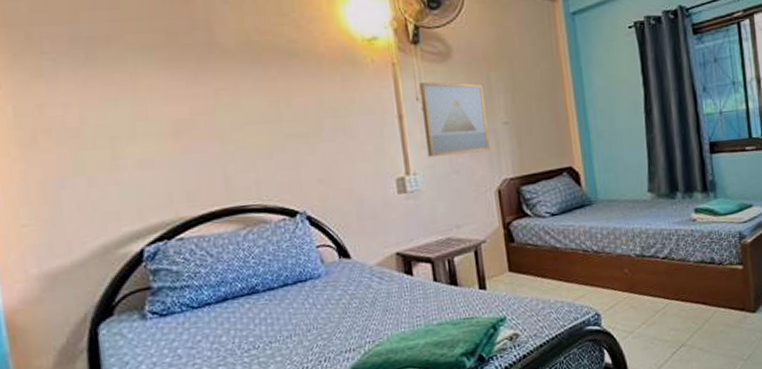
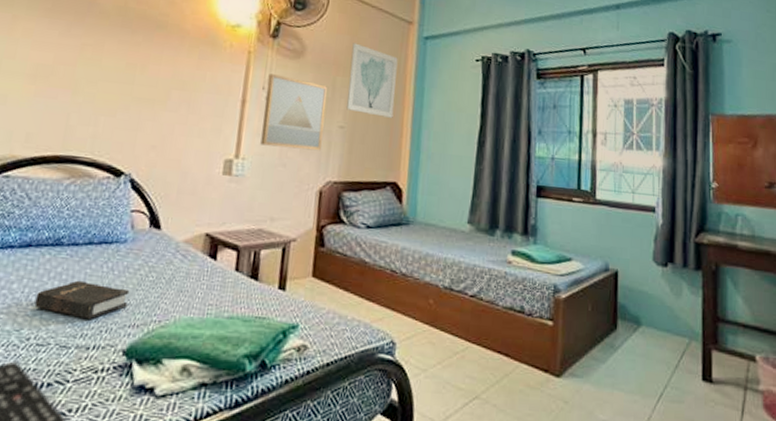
hardback book: none [247,319,339,355] -> present [34,280,130,319]
wall art: none [499,33,556,105] -> present [346,43,398,118]

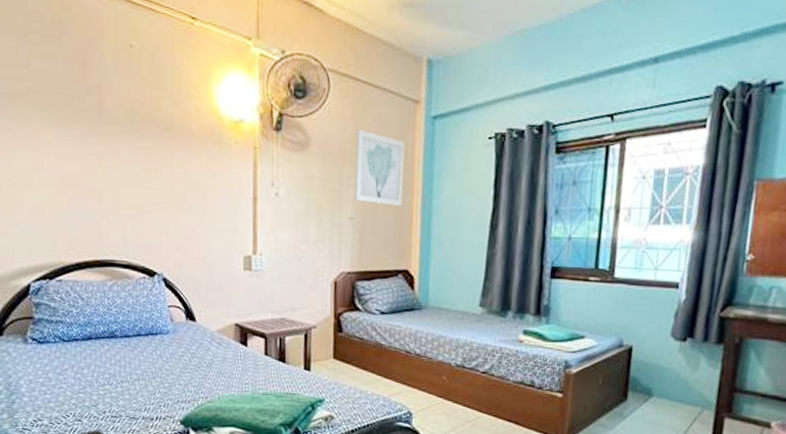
hardback book: present [34,280,130,319] -> none [104,366,178,396]
wall art: present [260,74,327,151] -> none [275,169,335,243]

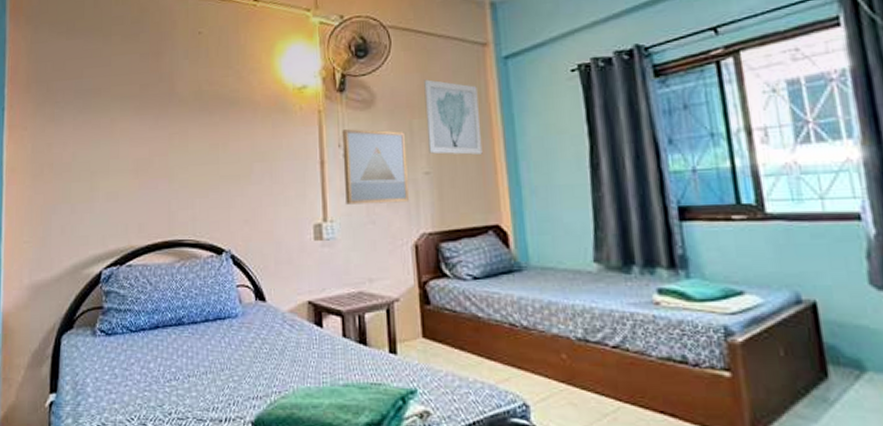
wall art: none [275,169,335,243] -> present [342,129,409,205]

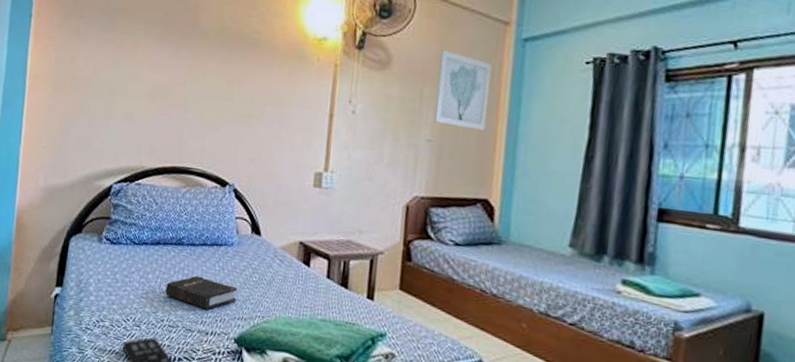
hardback book: none [170,356,248,393] -> present [165,275,238,310]
wall art: present [342,129,409,205] -> none [348,86,414,165]

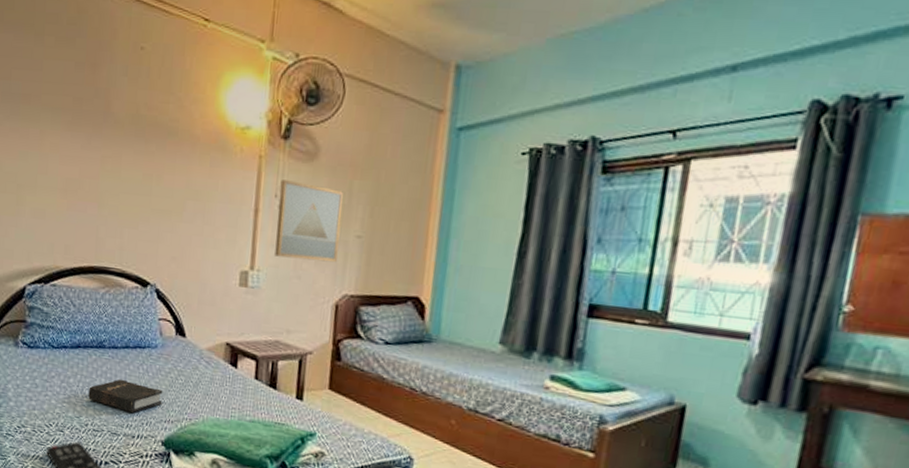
wall art: none [348,86,414,165] -> present [274,180,343,263]
wall art: present [434,50,492,131] -> none [364,140,425,226]

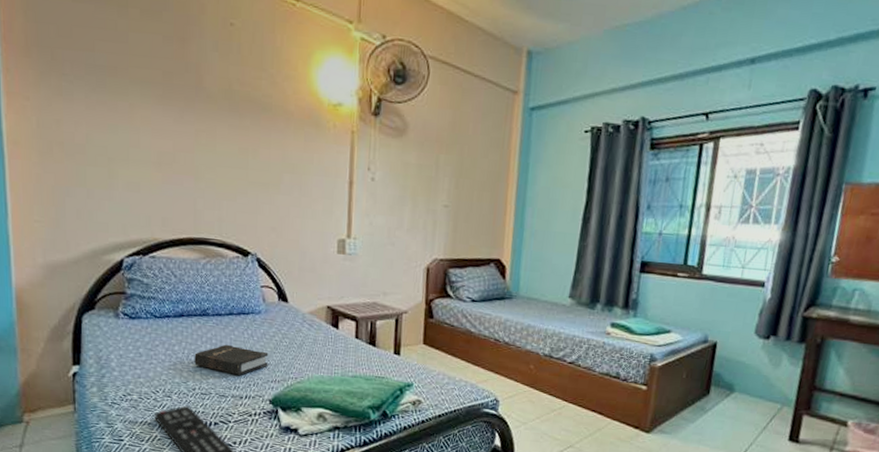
wall art: present [274,180,343,263] -> none [369,154,431,230]

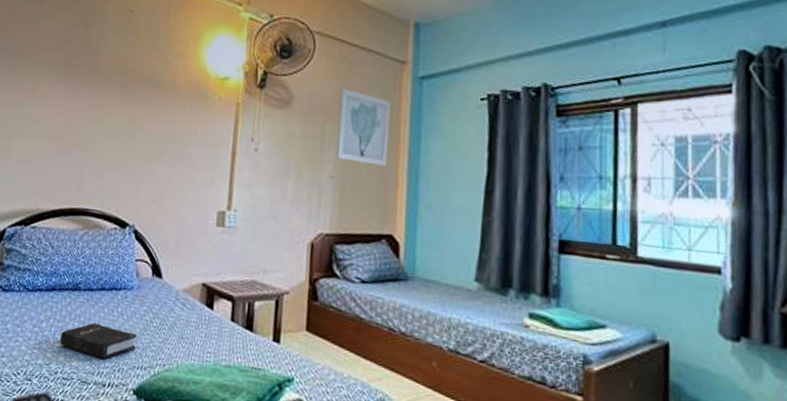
wall art: none [450,117,502,196] -> present [337,88,391,166]

